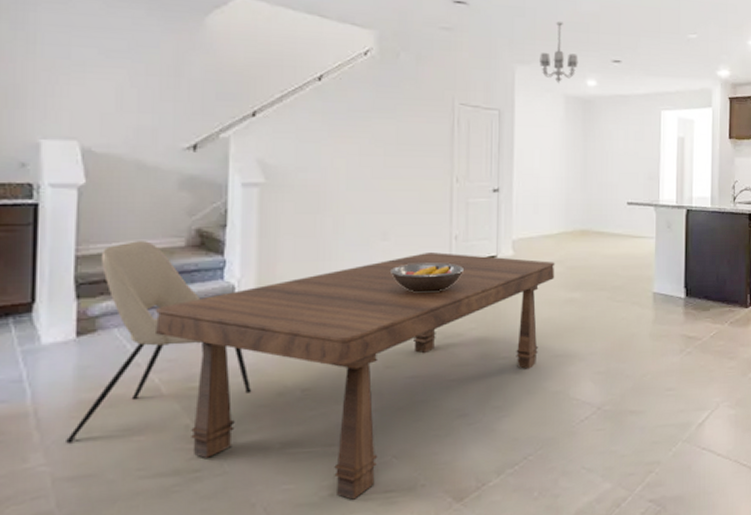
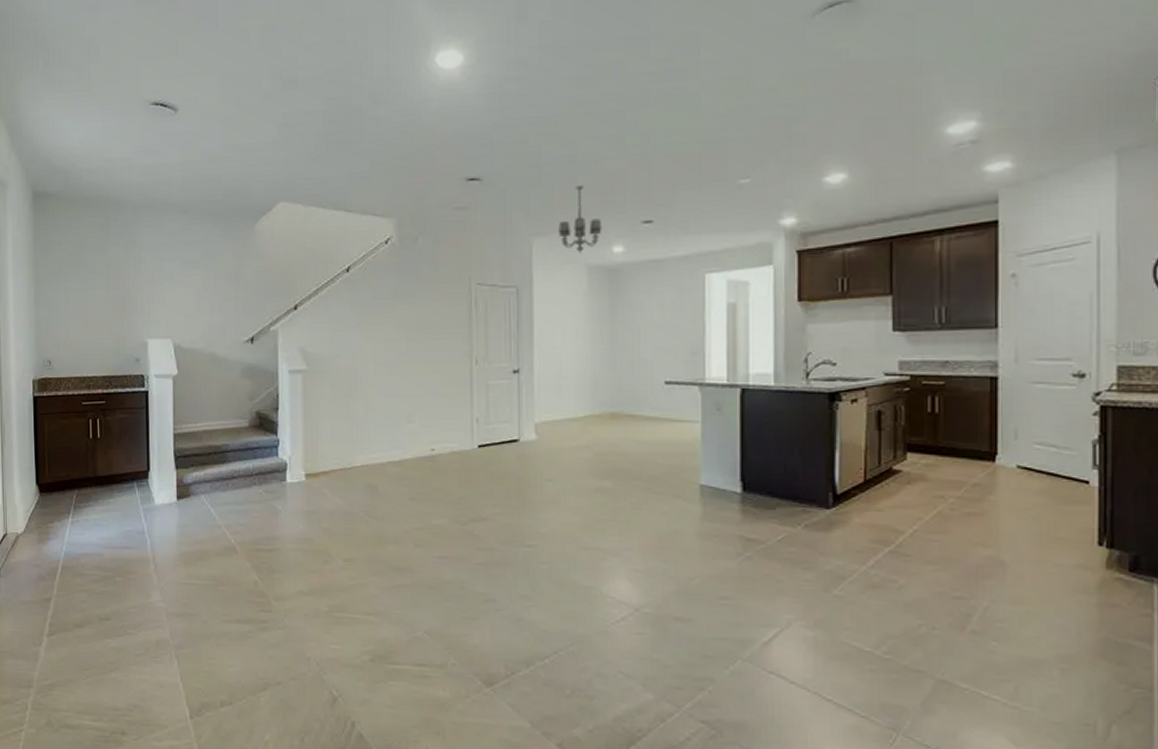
dining chair: present [66,241,252,442] -> none [174,422,304,585]
dining table: present [156,252,555,500] -> none [230,435,583,668]
fruit bowl: present [391,262,463,293] -> none [416,445,486,475]

